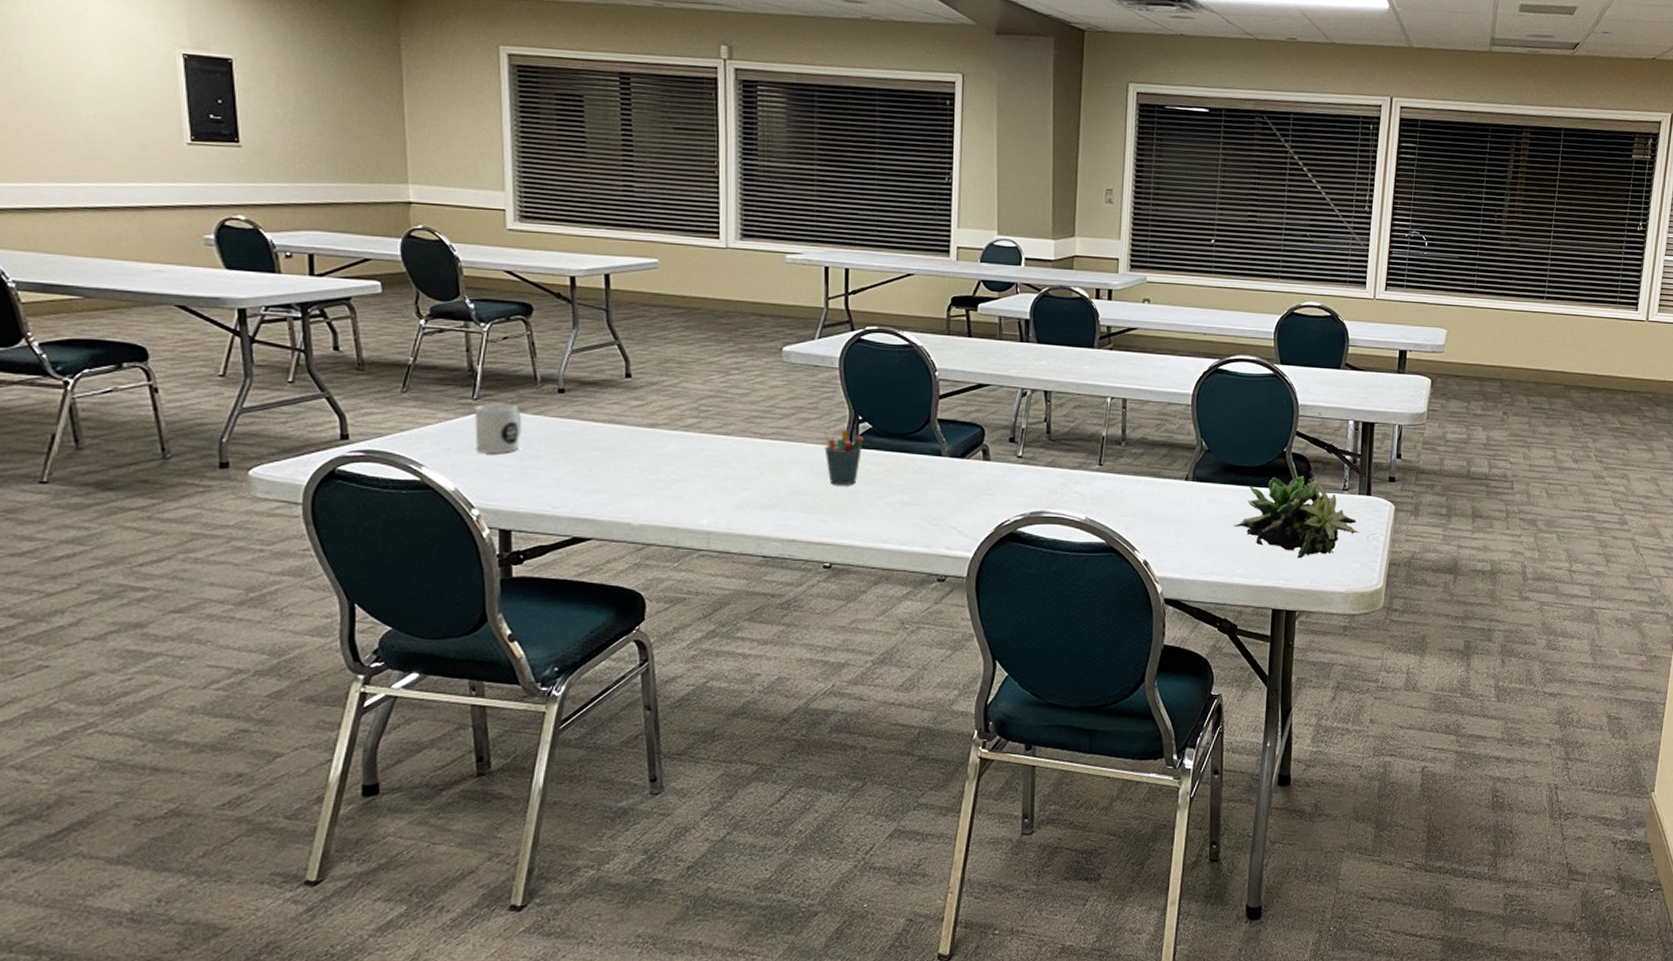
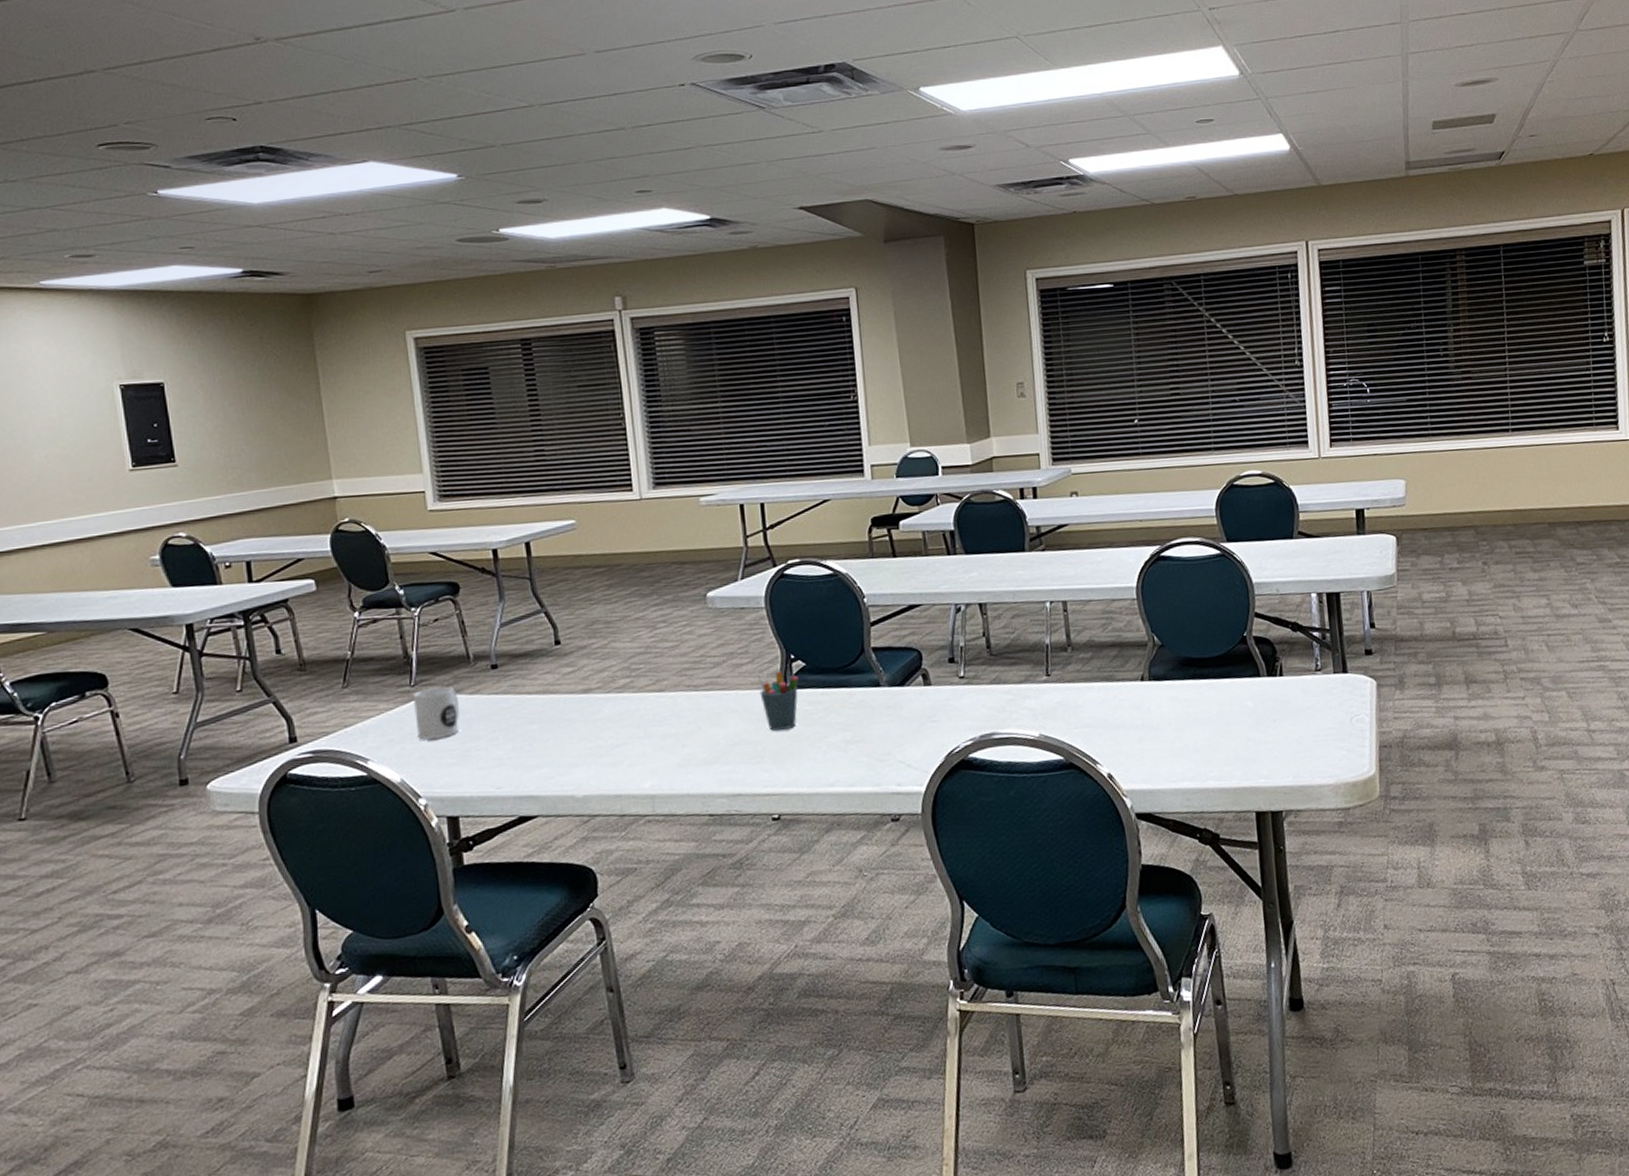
succulent plant: present [1233,475,1360,559] -> none [1199,660,1341,753]

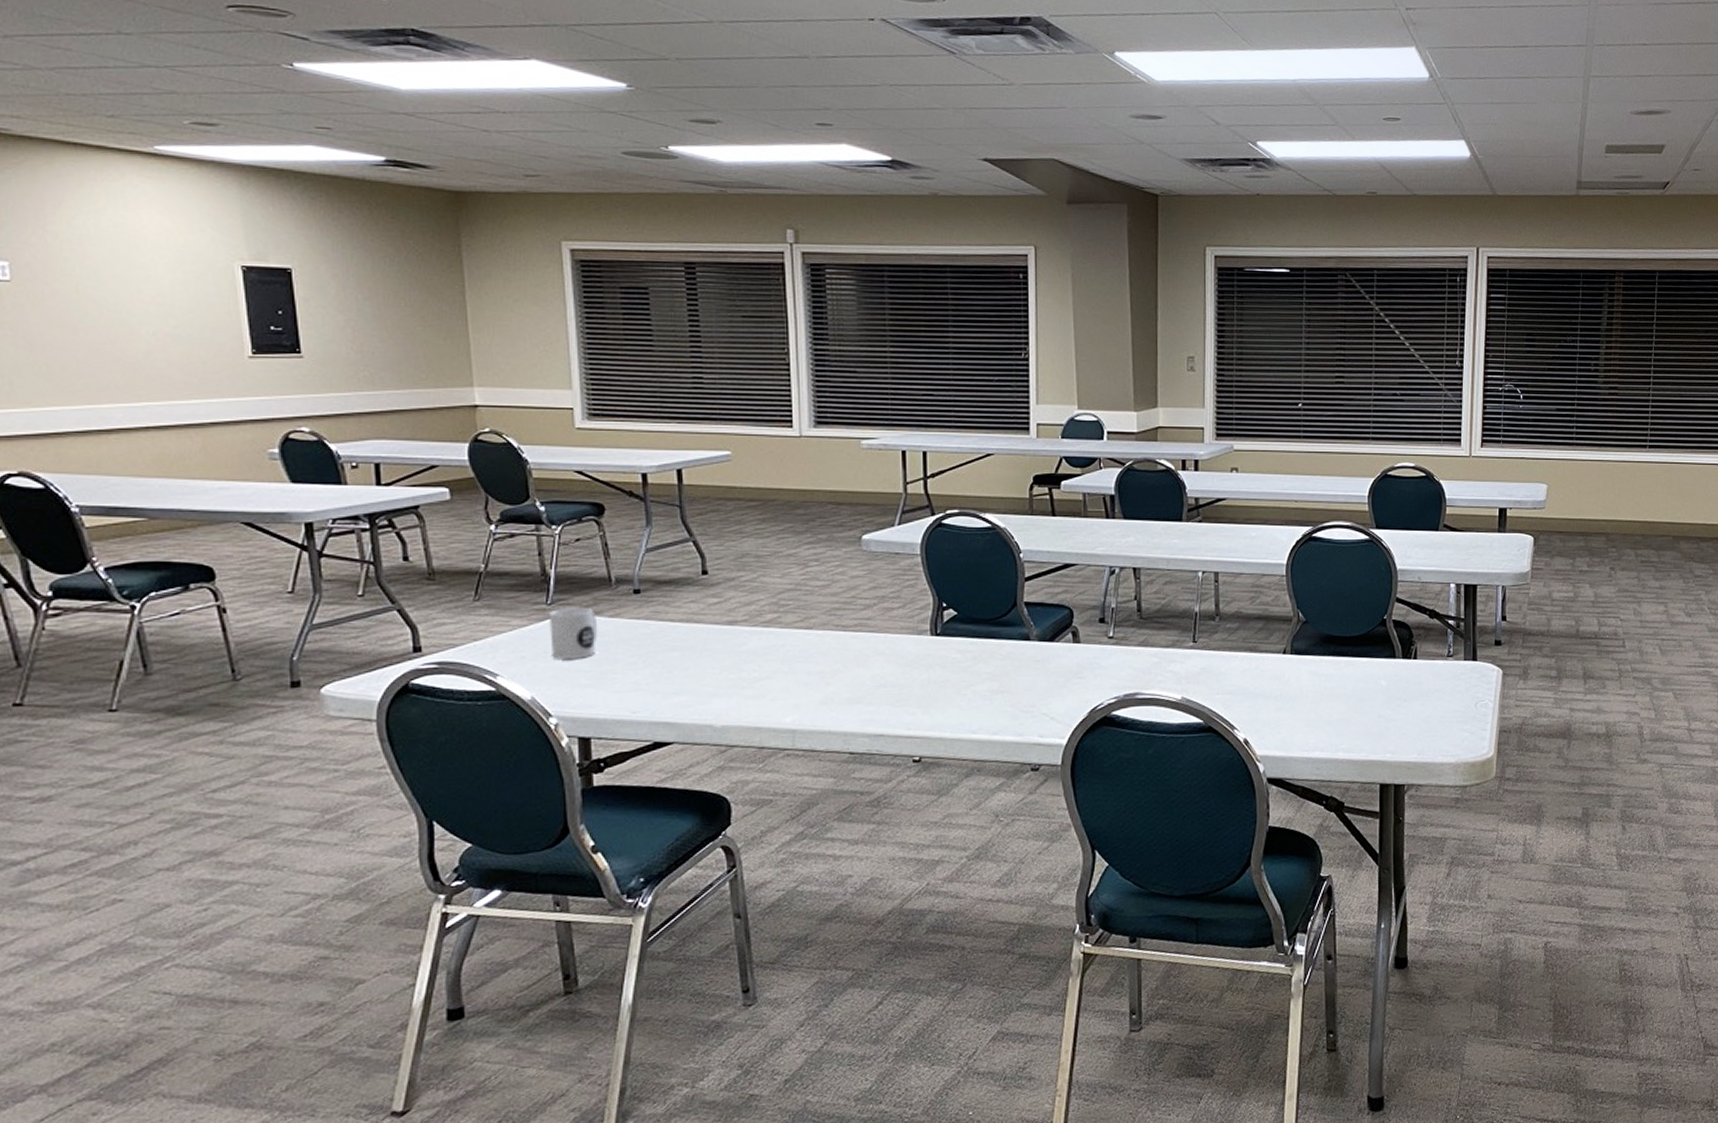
pen holder: present [756,671,799,731] -> none [907,617,949,677]

